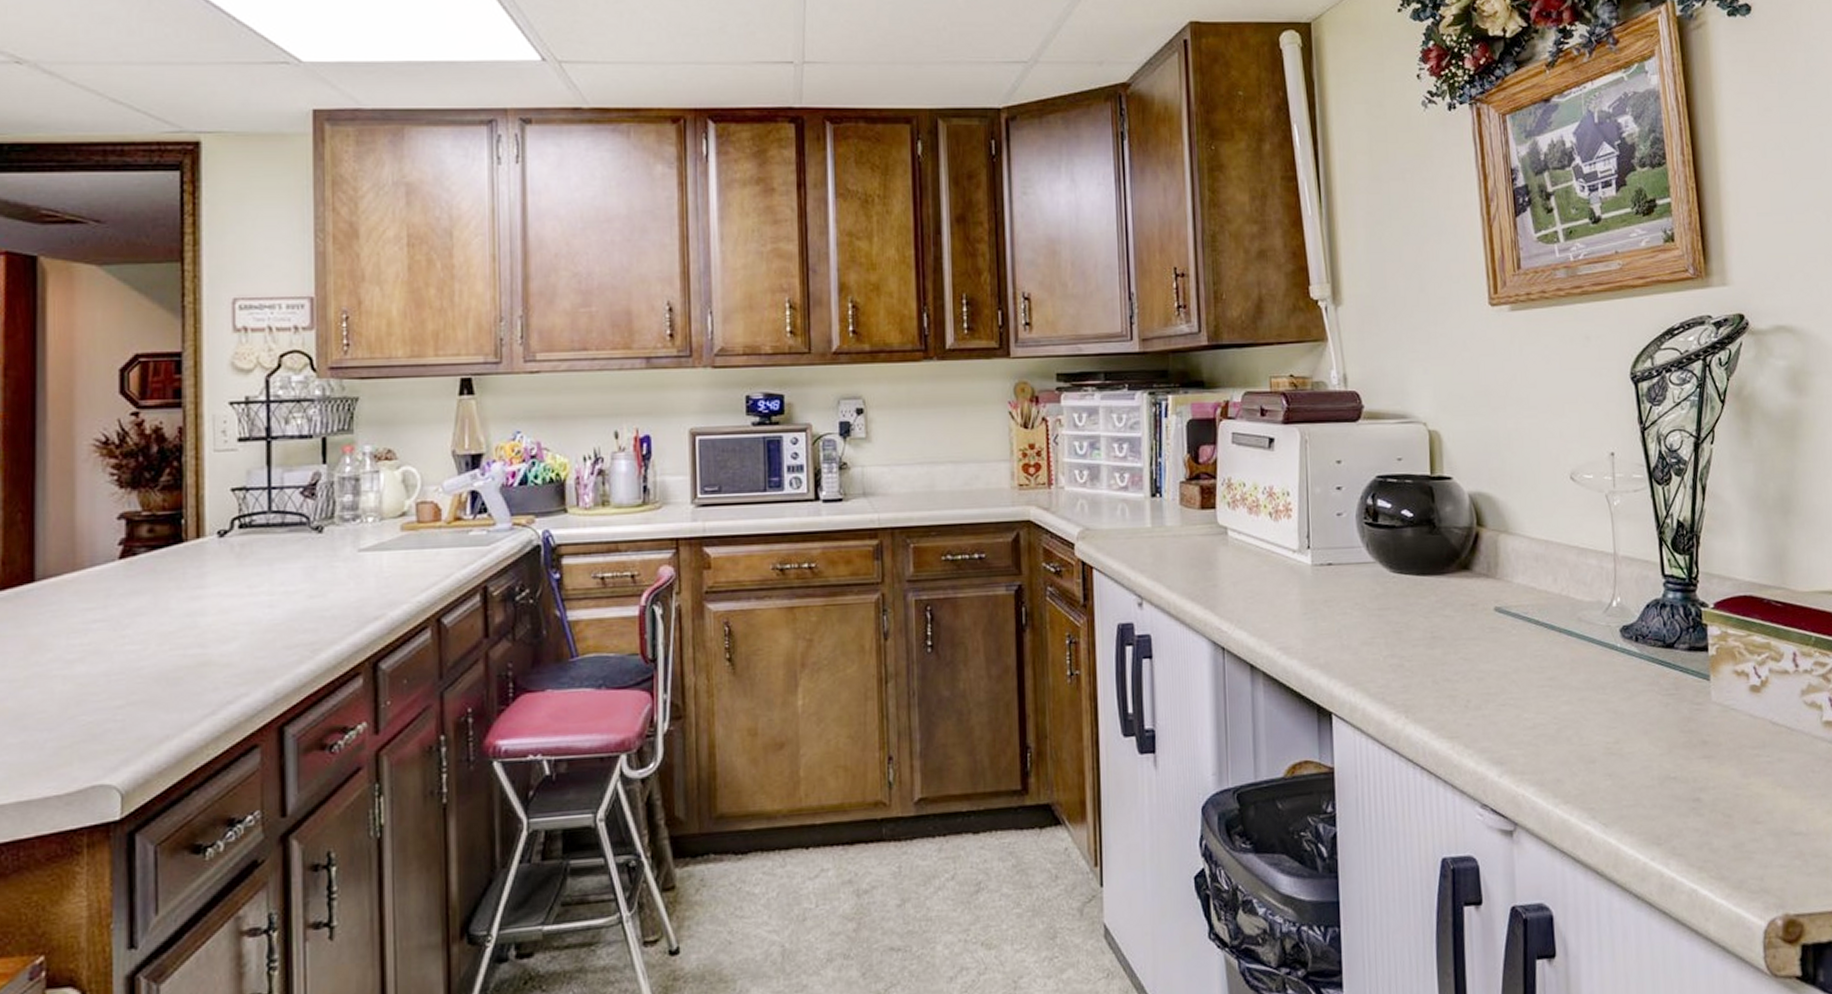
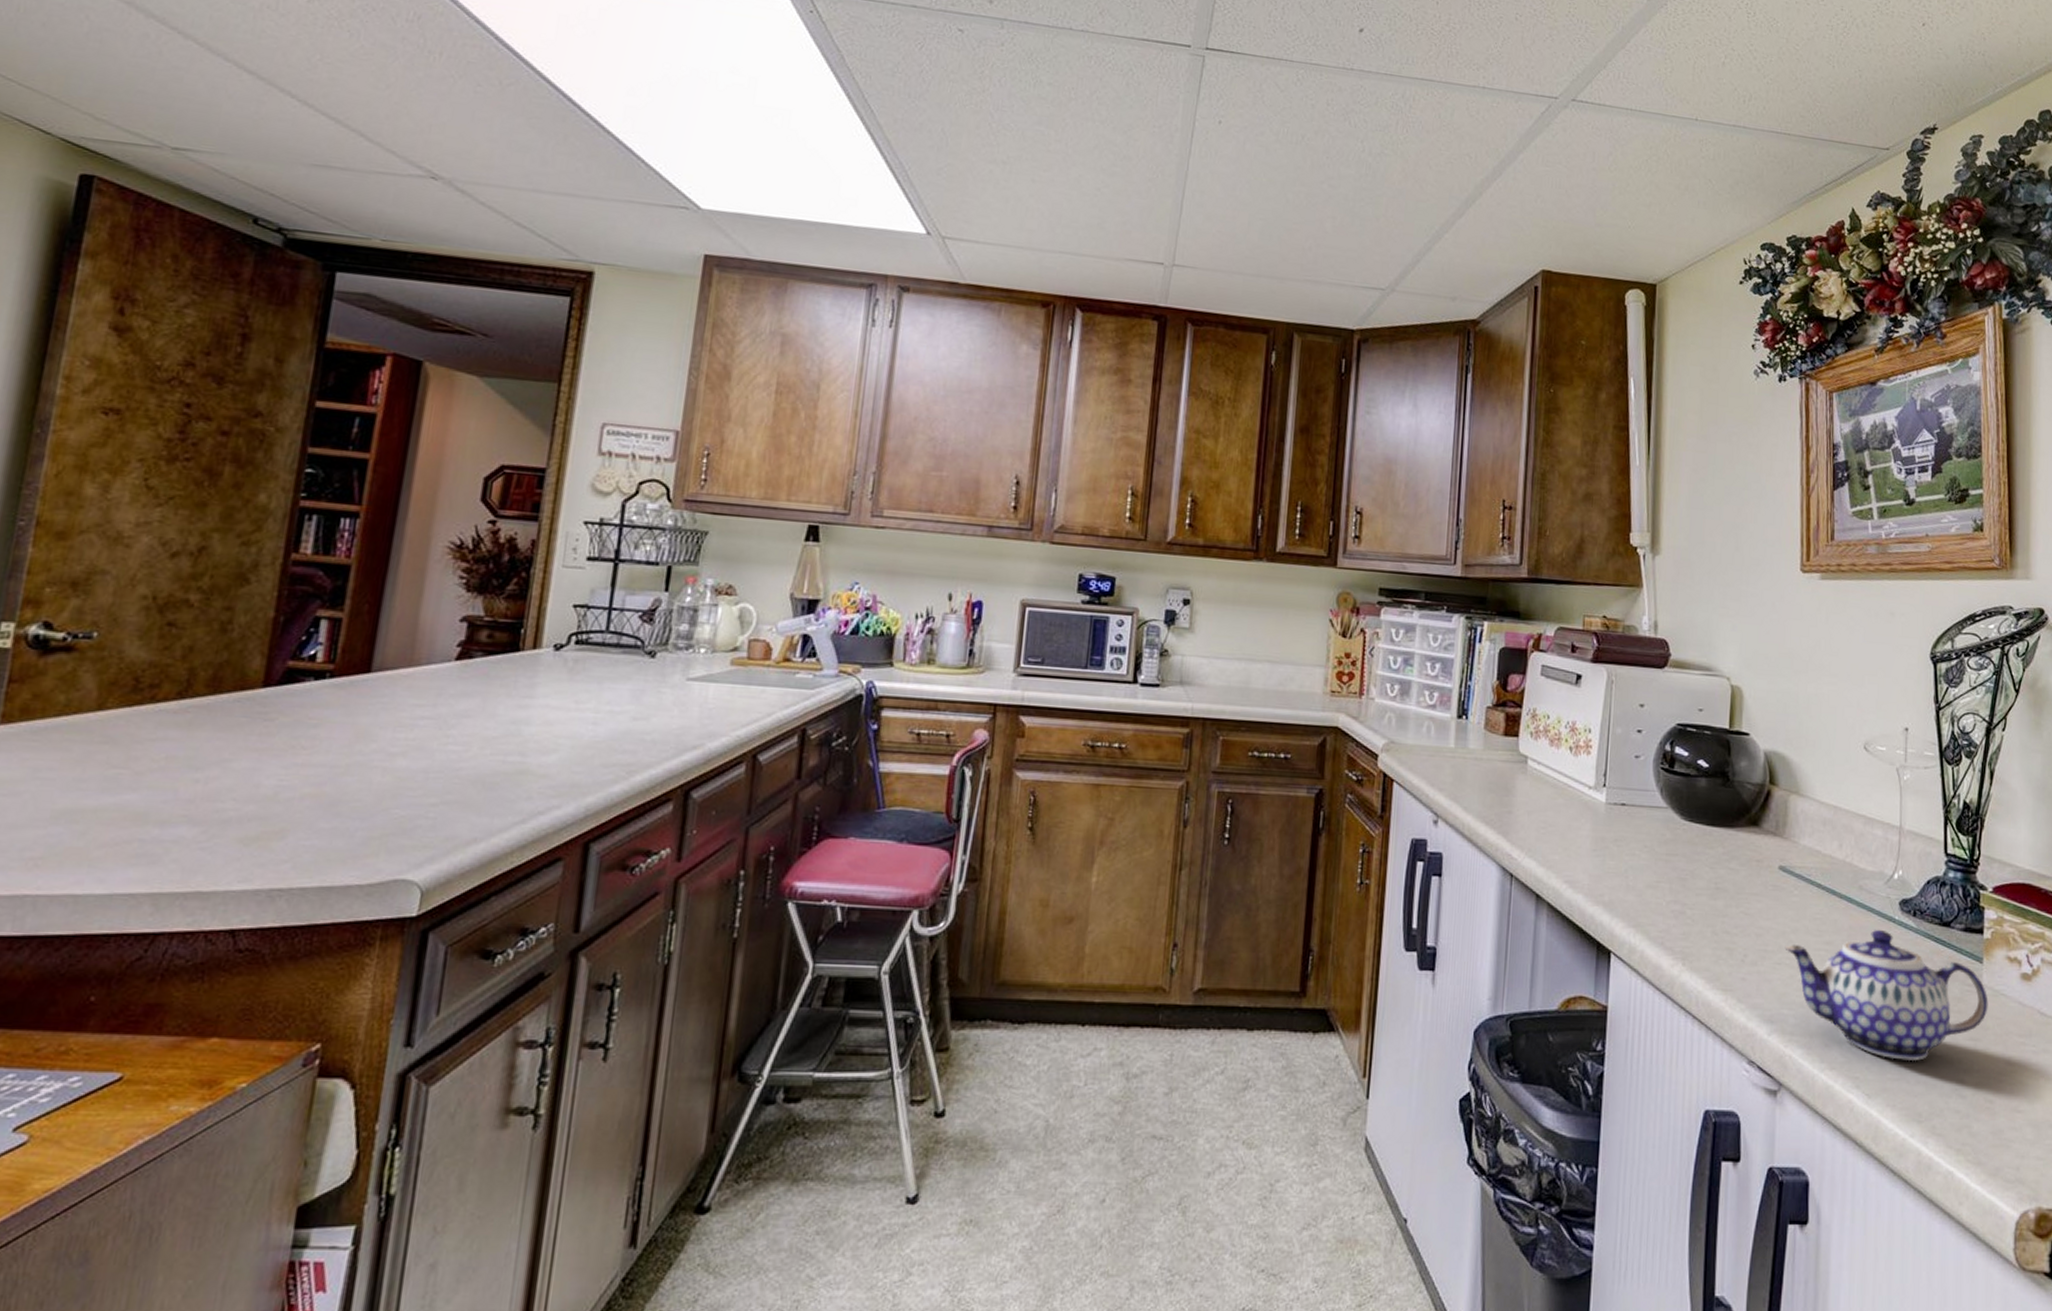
teapot: none [1507,658,1719,787] -> present [1785,929,1989,1062]

